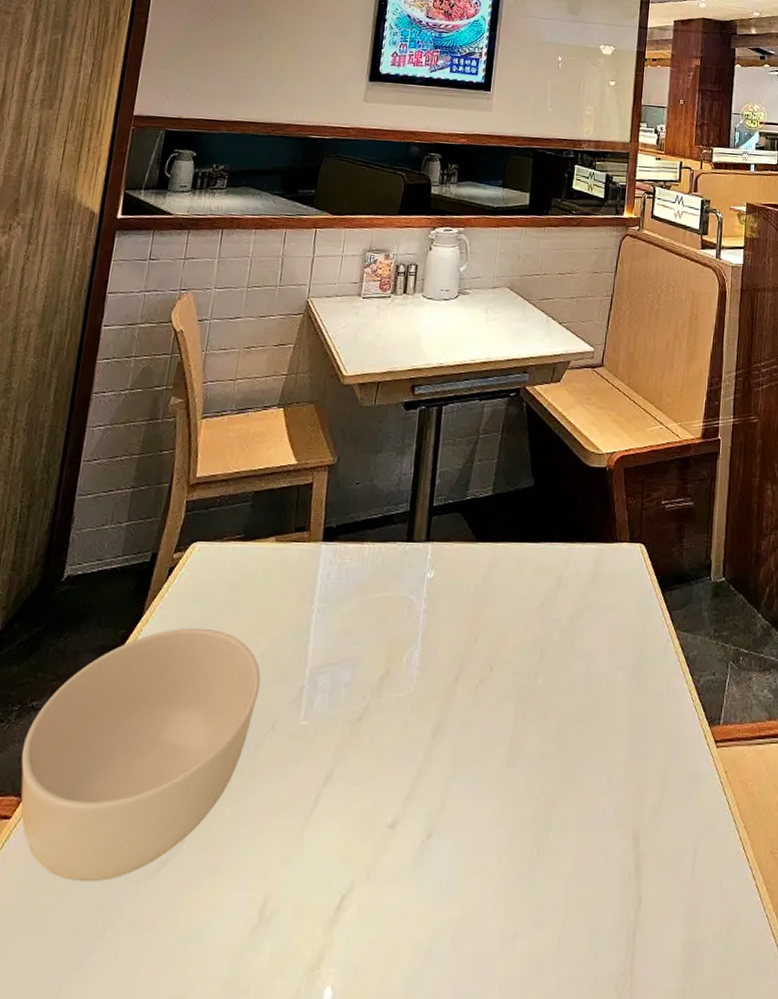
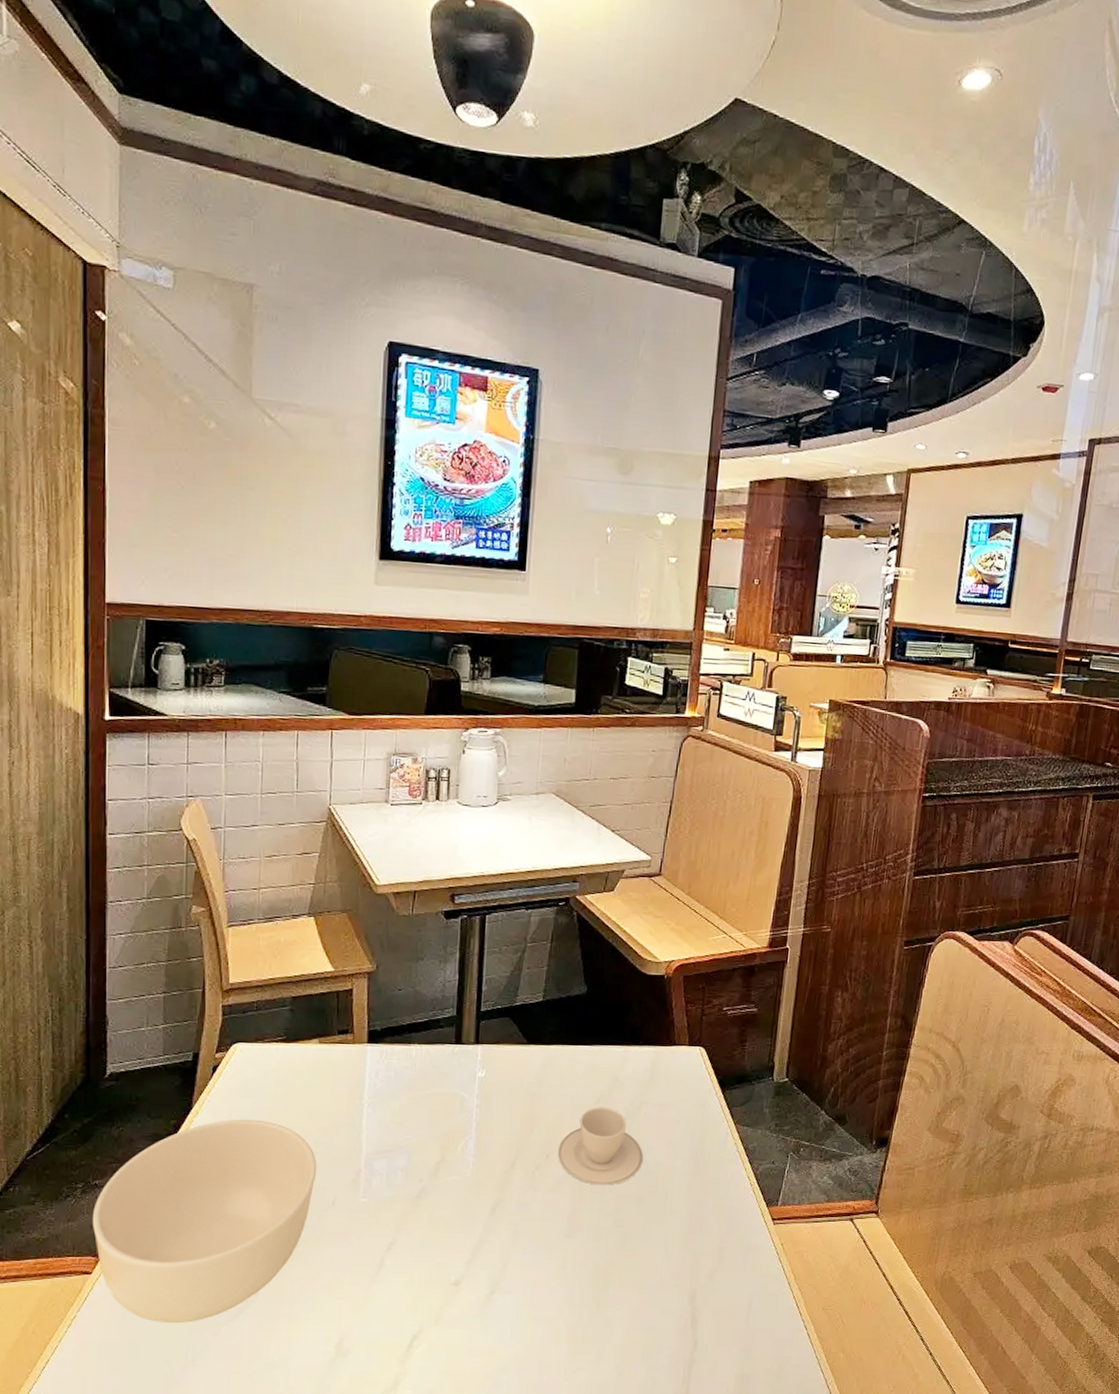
cup: none [501,611,586,702] -> present [557,1106,643,1185]

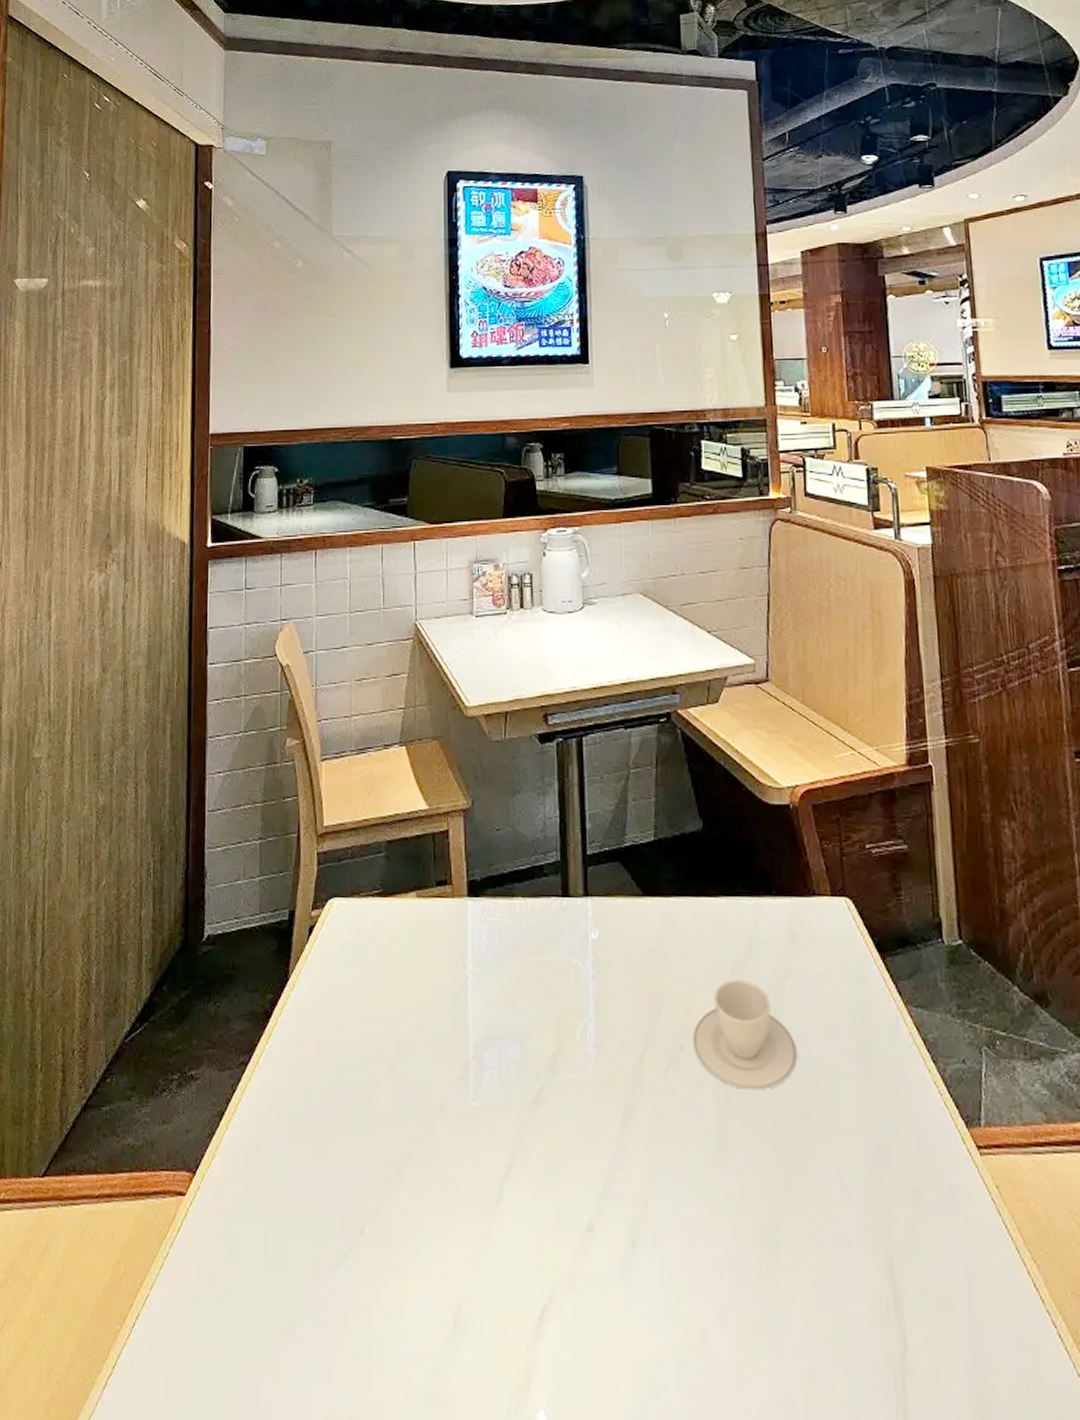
bowl: present [92,1119,317,1323] -> none [187,993,421,1270]

